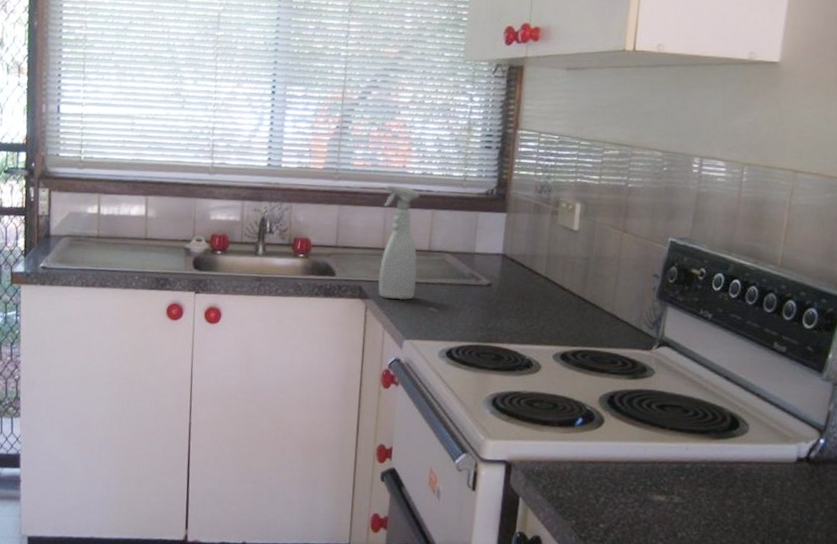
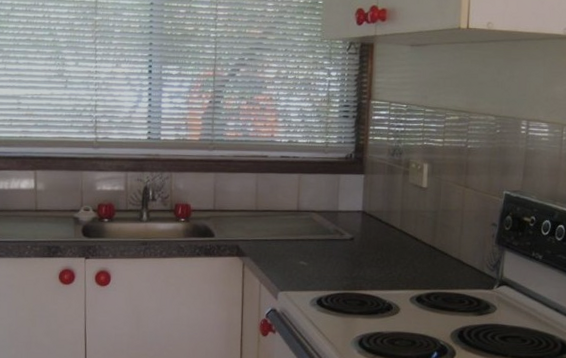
spray bottle: present [378,185,420,300] -> none [253,153,288,256]

